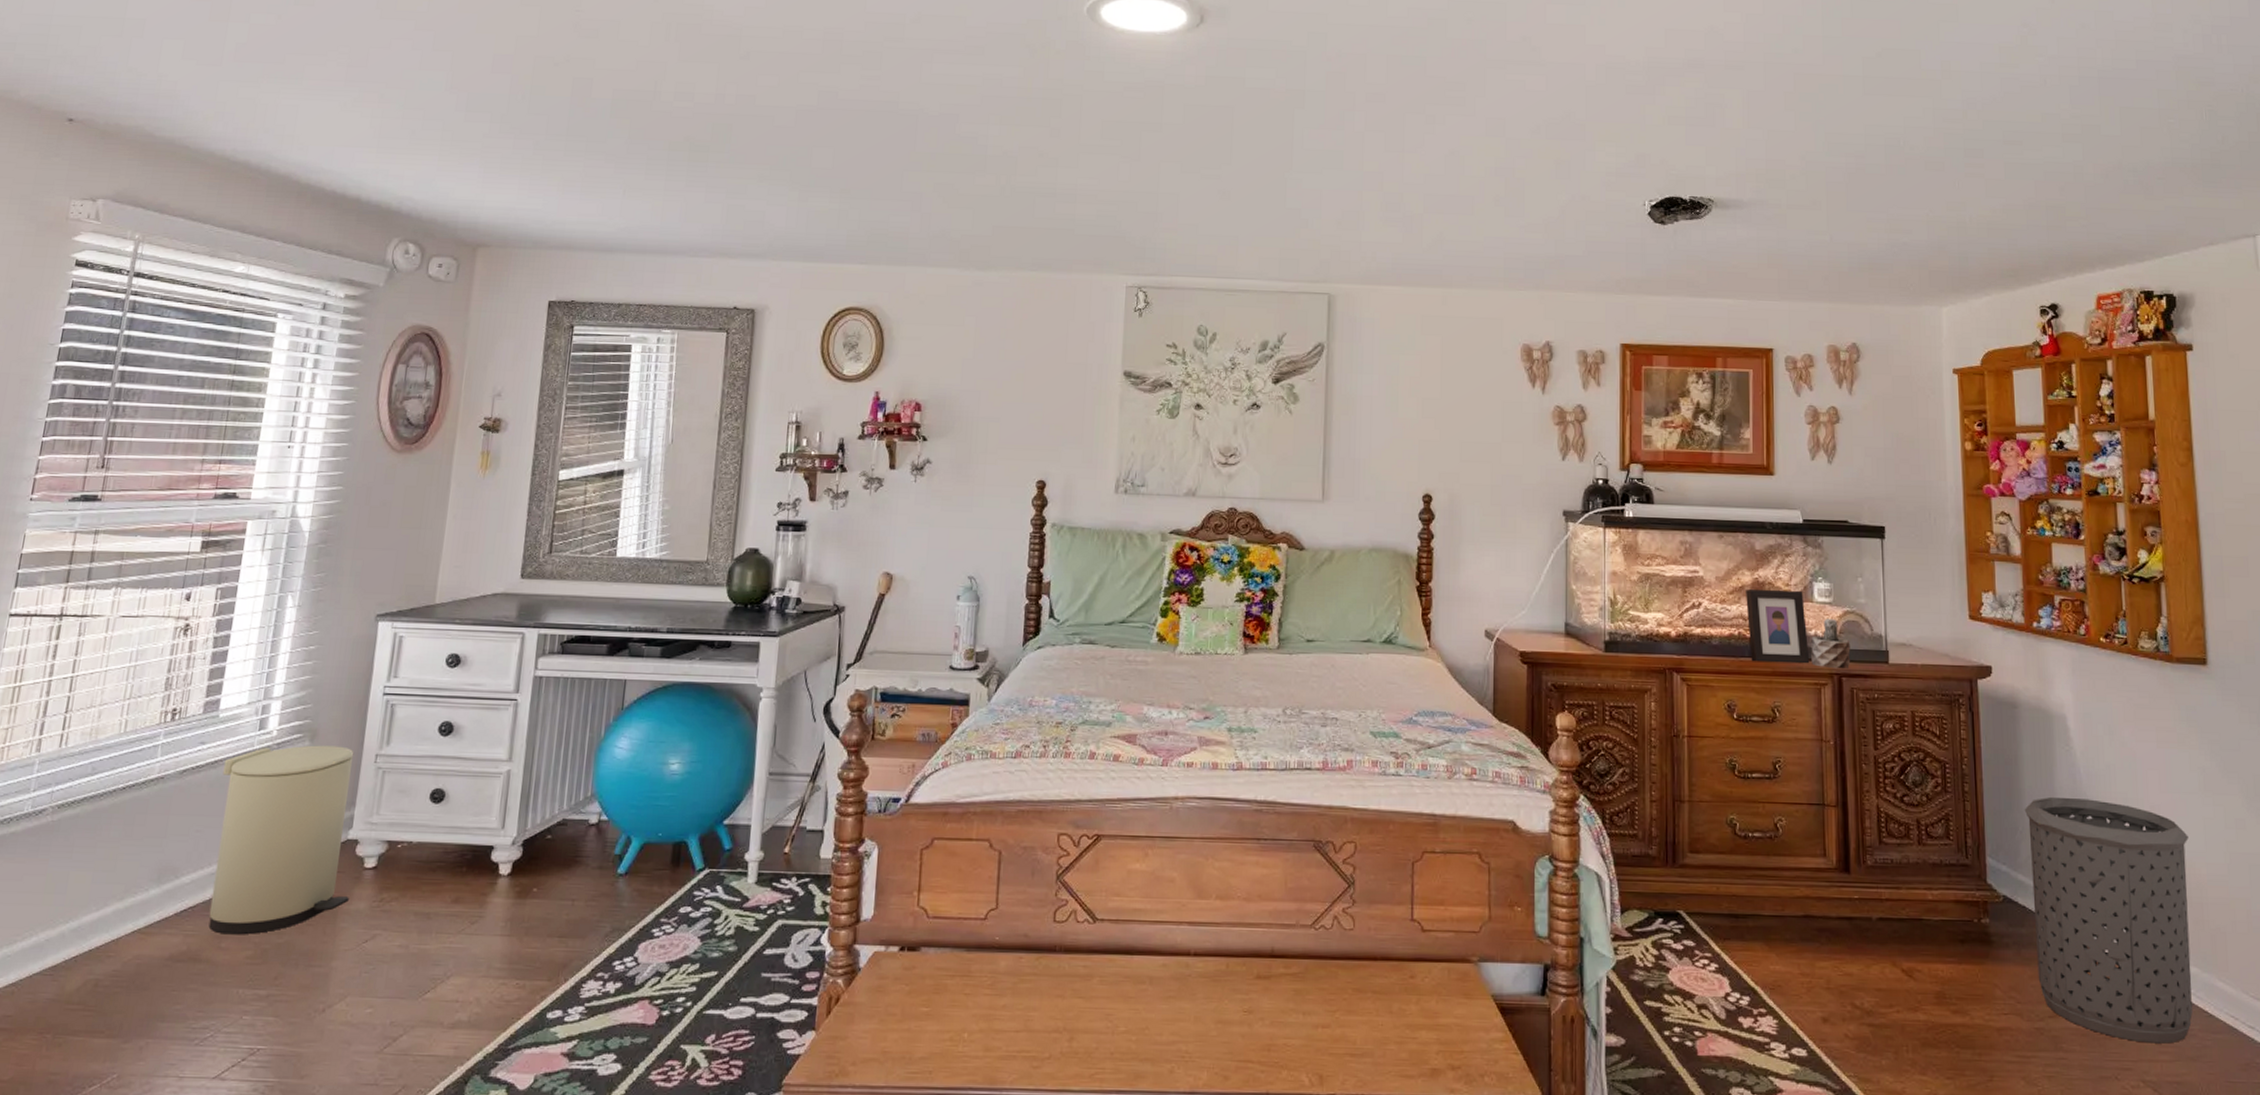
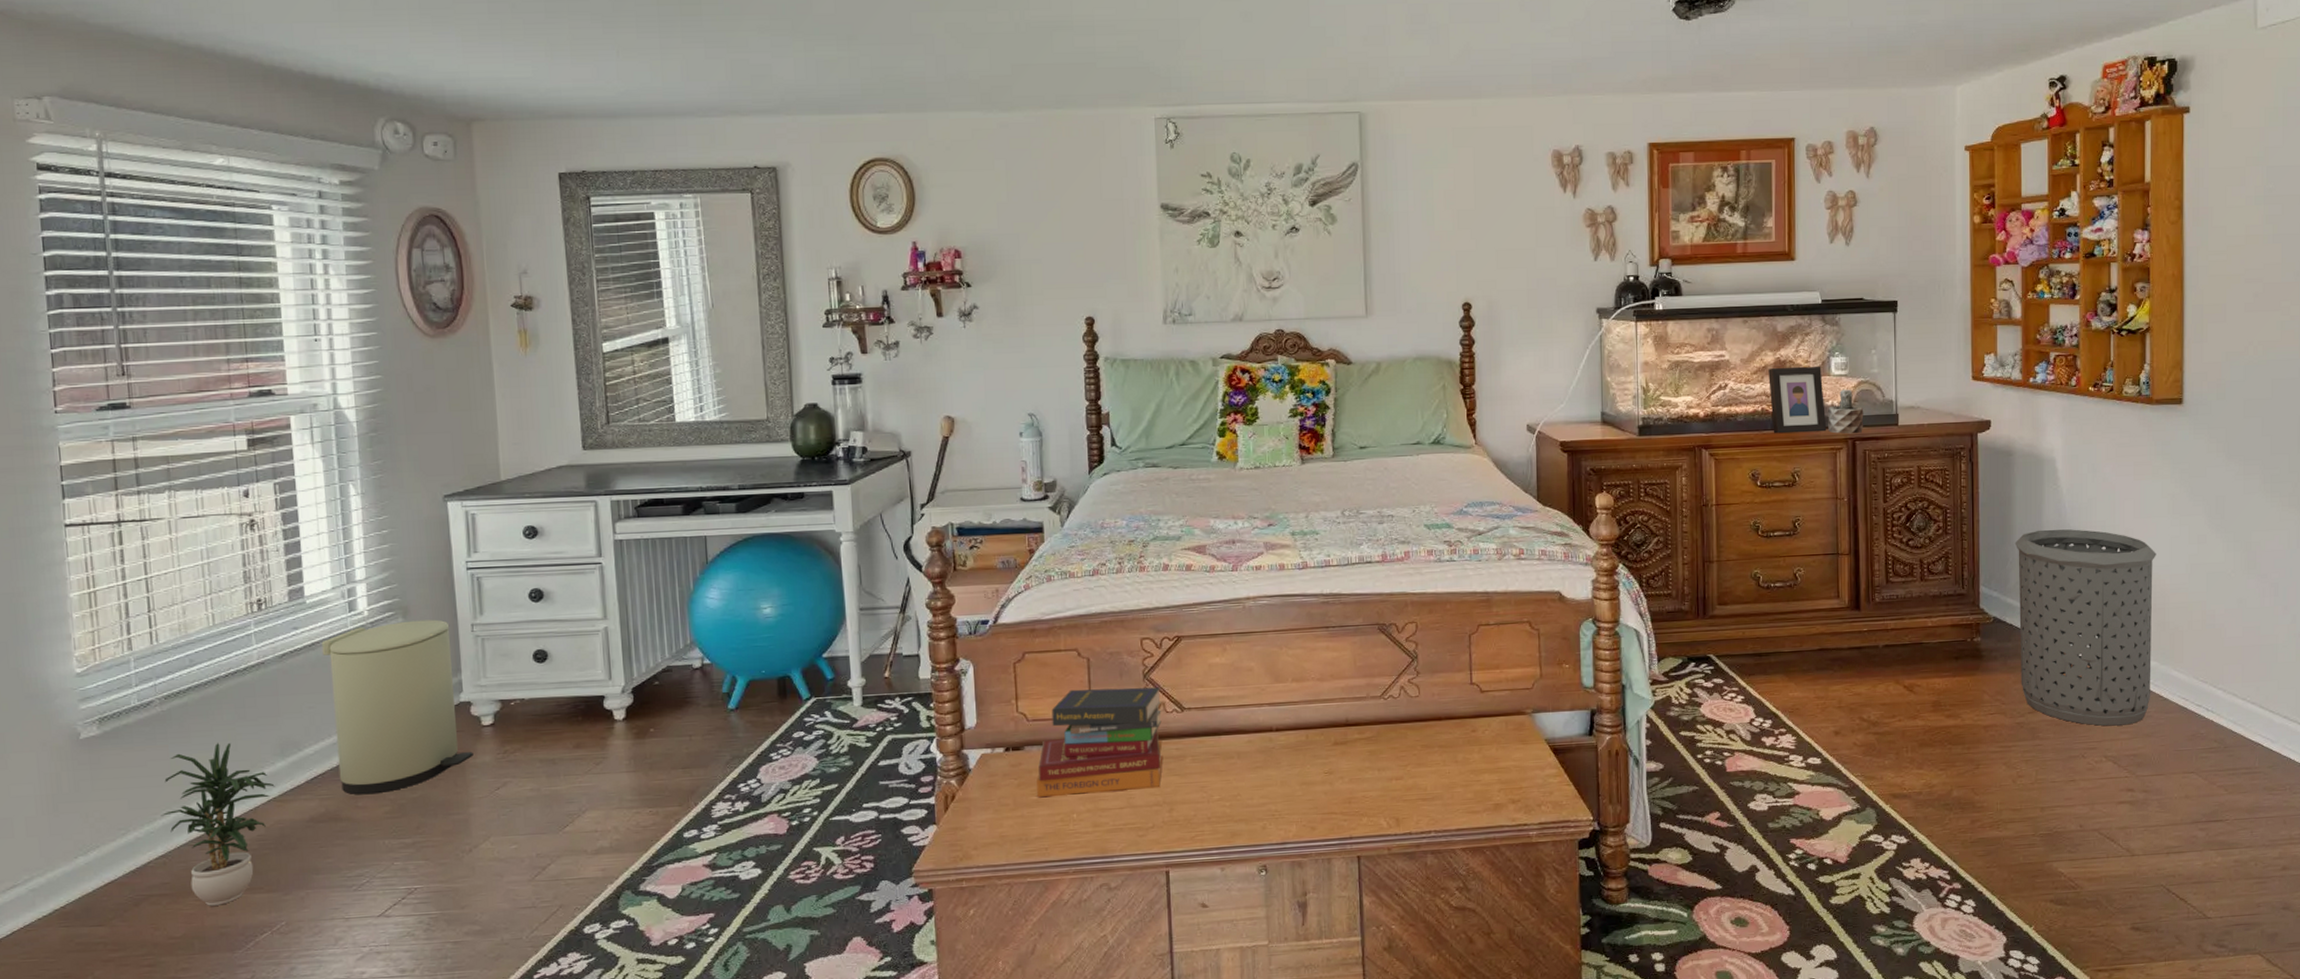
potted plant: none [22,862,143,1048] -> present [160,742,275,906]
books: none [928,885,1073,1011] -> present [1037,687,1163,797]

